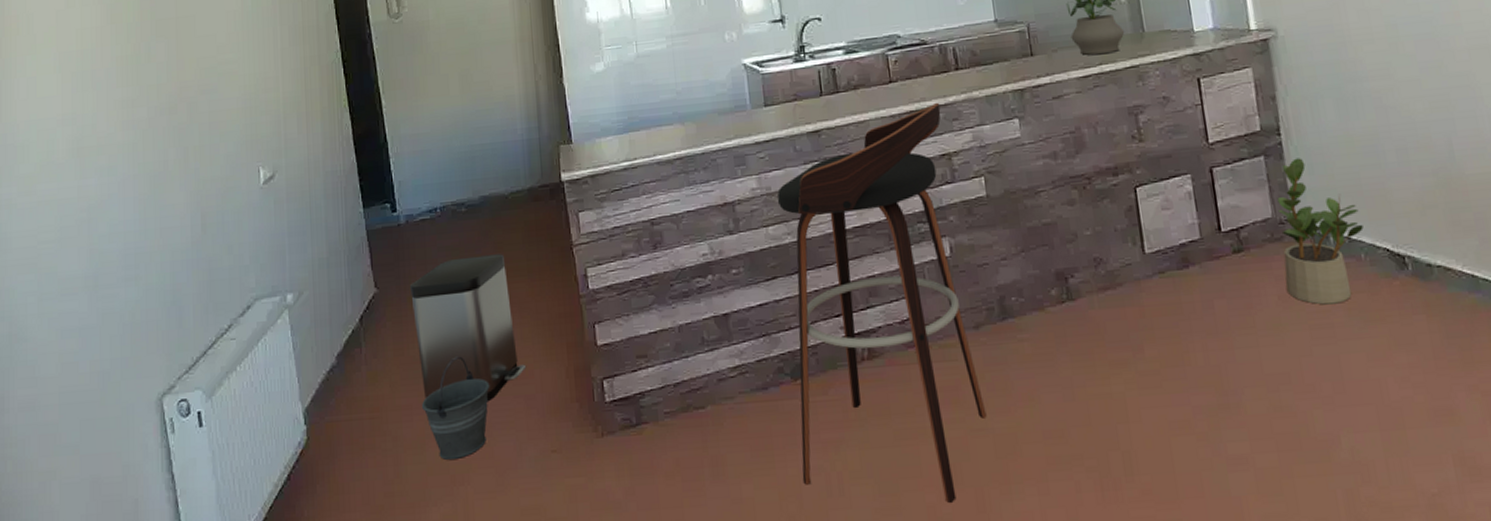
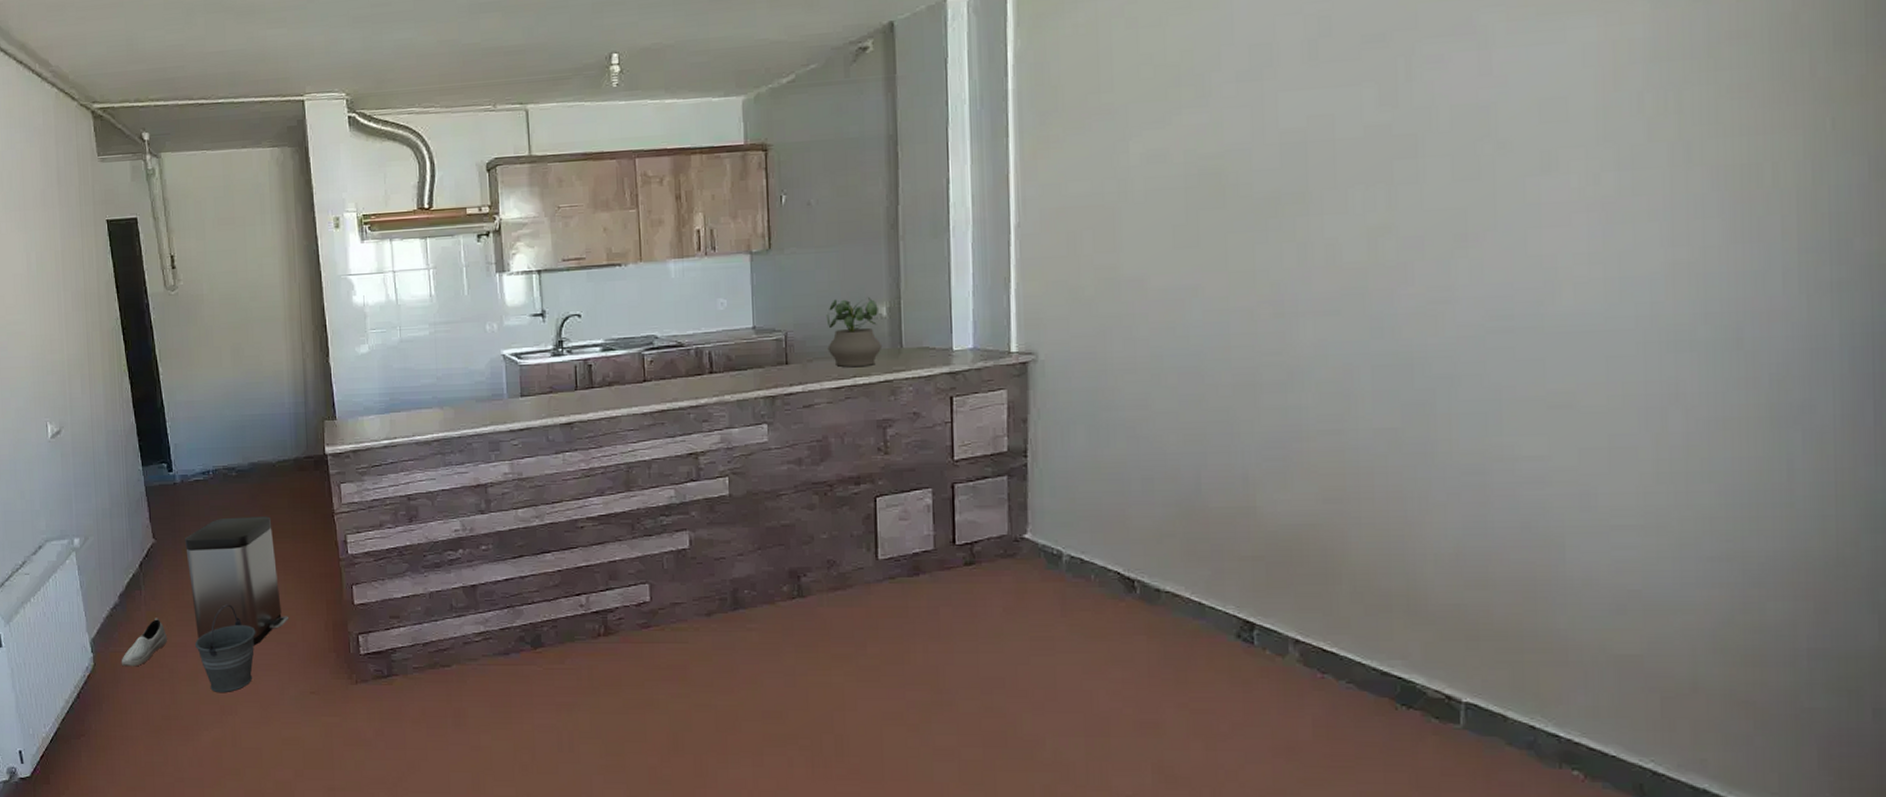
shoe: none [338,378,392,439] -> present [121,618,168,667]
bar stool: present [777,102,987,503] -> none [527,403,711,766]
potted plant: present [1277,158,1364,305] -> none [1012,480,1097,619]

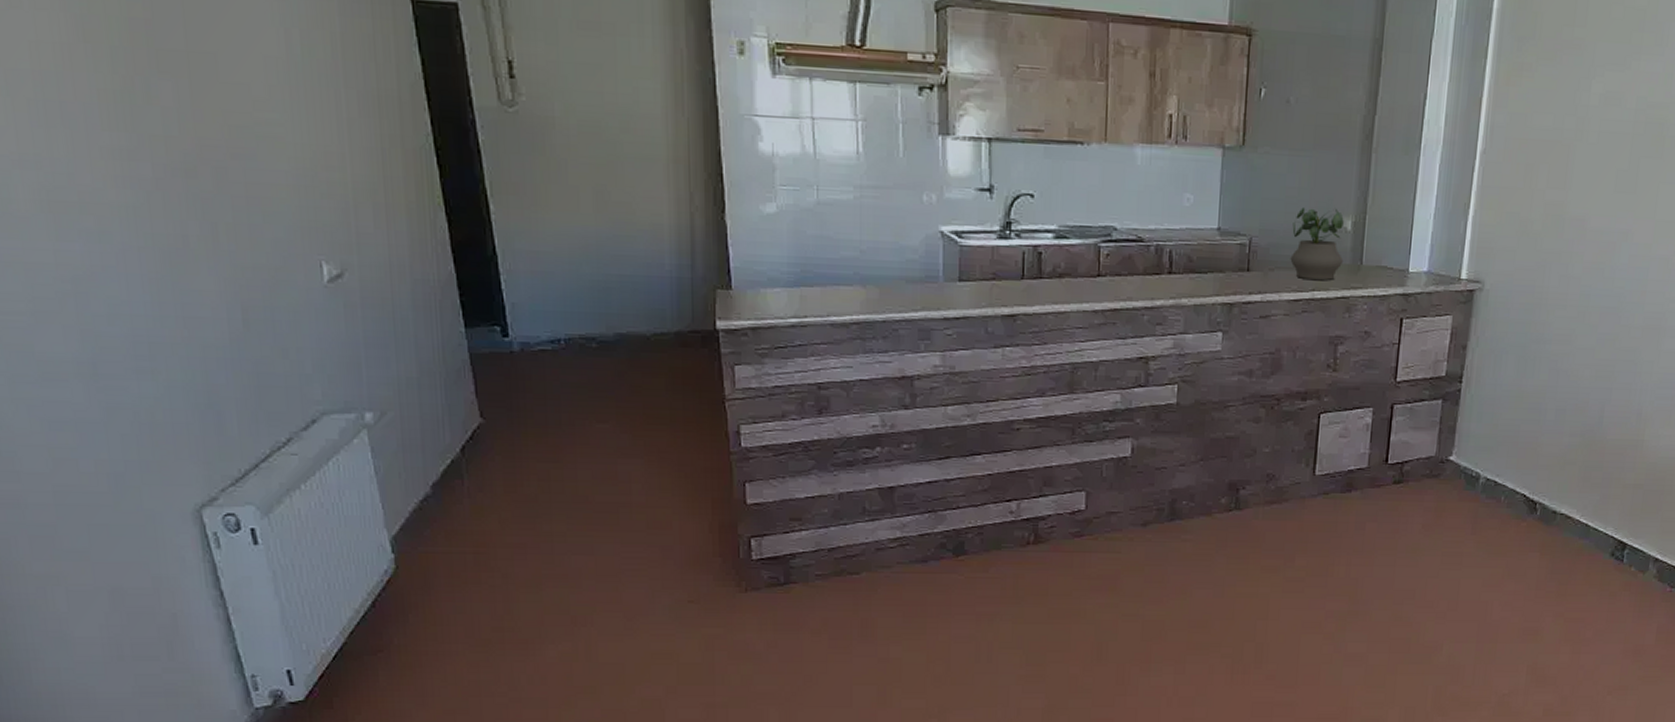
shoe: present [121,618,168,667] -> none [434,513,501,571]
pedal bin: present [185,516,290,645] -> none [525,397,664,547]
bucket: present [195,604,256,693] -> none [538,499,620,602]

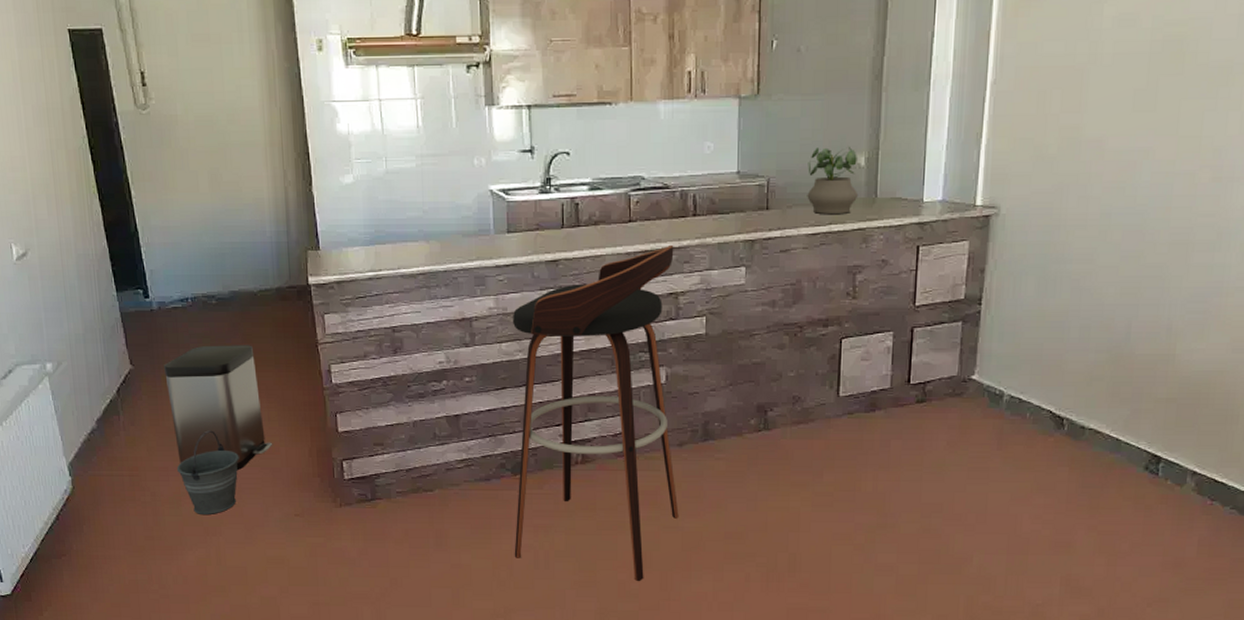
pedal bin: none [525,397,664,547] -> present [164,345,273,470]
bucket: none [538,499,620,602] -> present [177,430,239,516]
bar stool: none [952,303,1146,675] -> present [512,244,679,581]

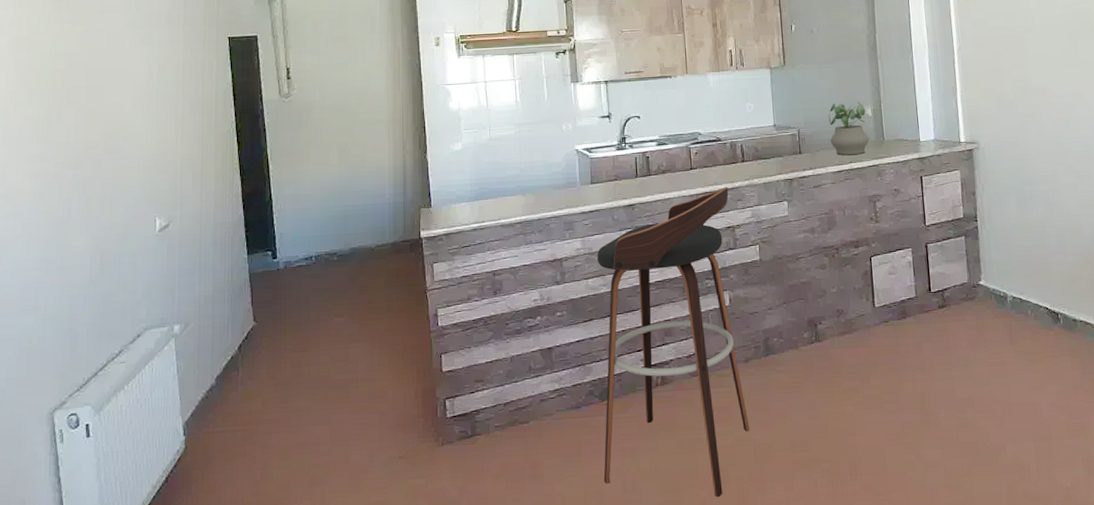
pedal bin: present [164,345,273,470] -> none [285,295,382,416]
bucket: present [177,430,239,516] -> none [289,379,349,466]

